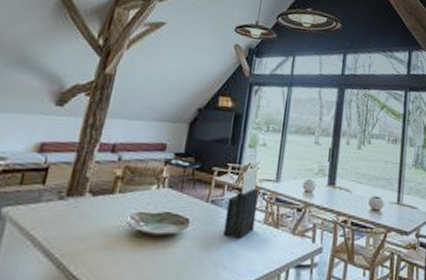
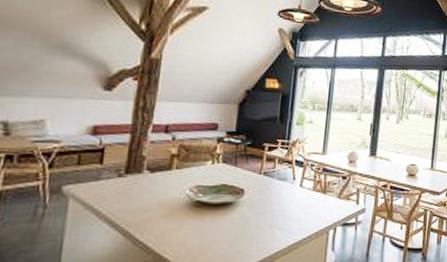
knife block: present [223,169,260,240] -> none [276,144,308,205]

